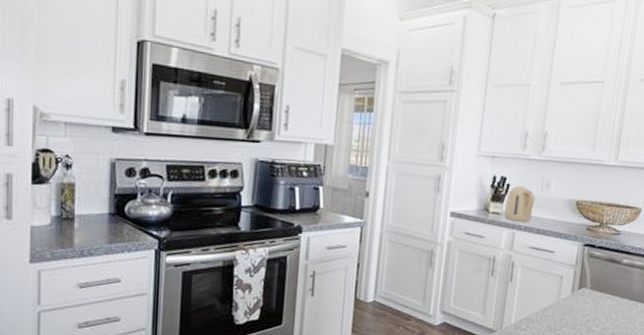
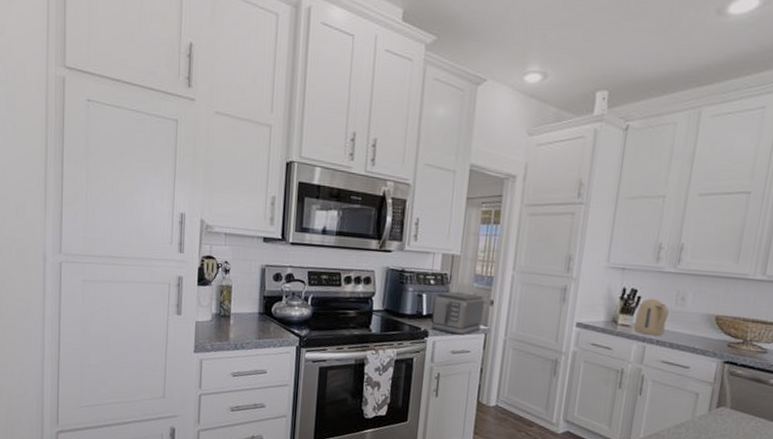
toaster: none [304,184,361,230] -> present [430,291,486,335]

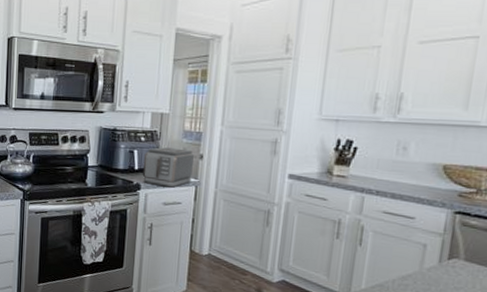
kettle: present [633,298,669,337] -> none [350,148,389,187]

